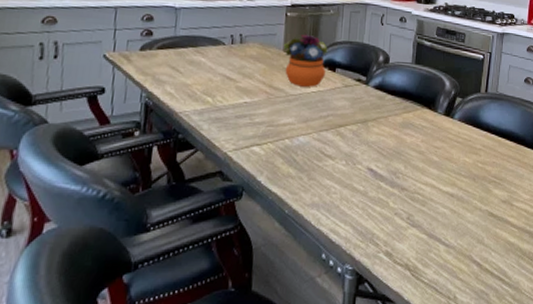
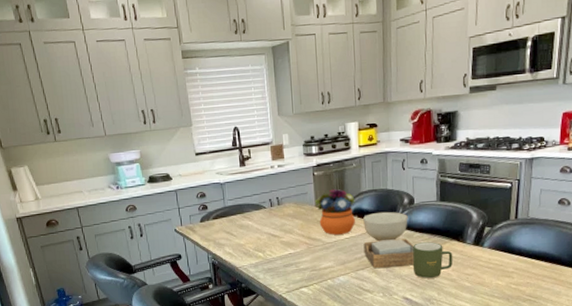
napkin holder: none [330,98,385,132] -> present [363,239,415,269]
bowl: none [334,66,382,101] -> present [363,211,408,242]
mug: none [381,106,424,149] -> present [412,242,453,279]

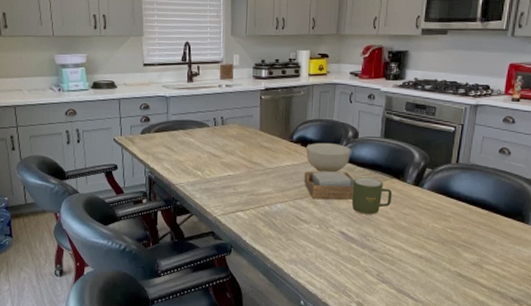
flower arrangement: present [314,188,356,235] -> none [259,114,300,161]

